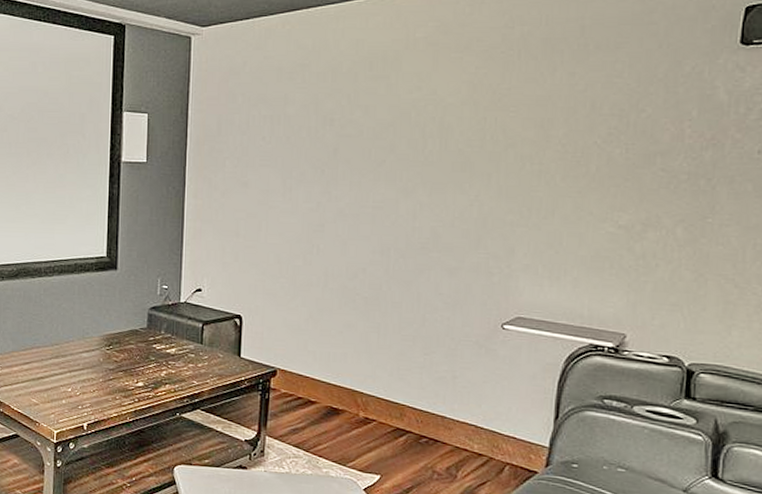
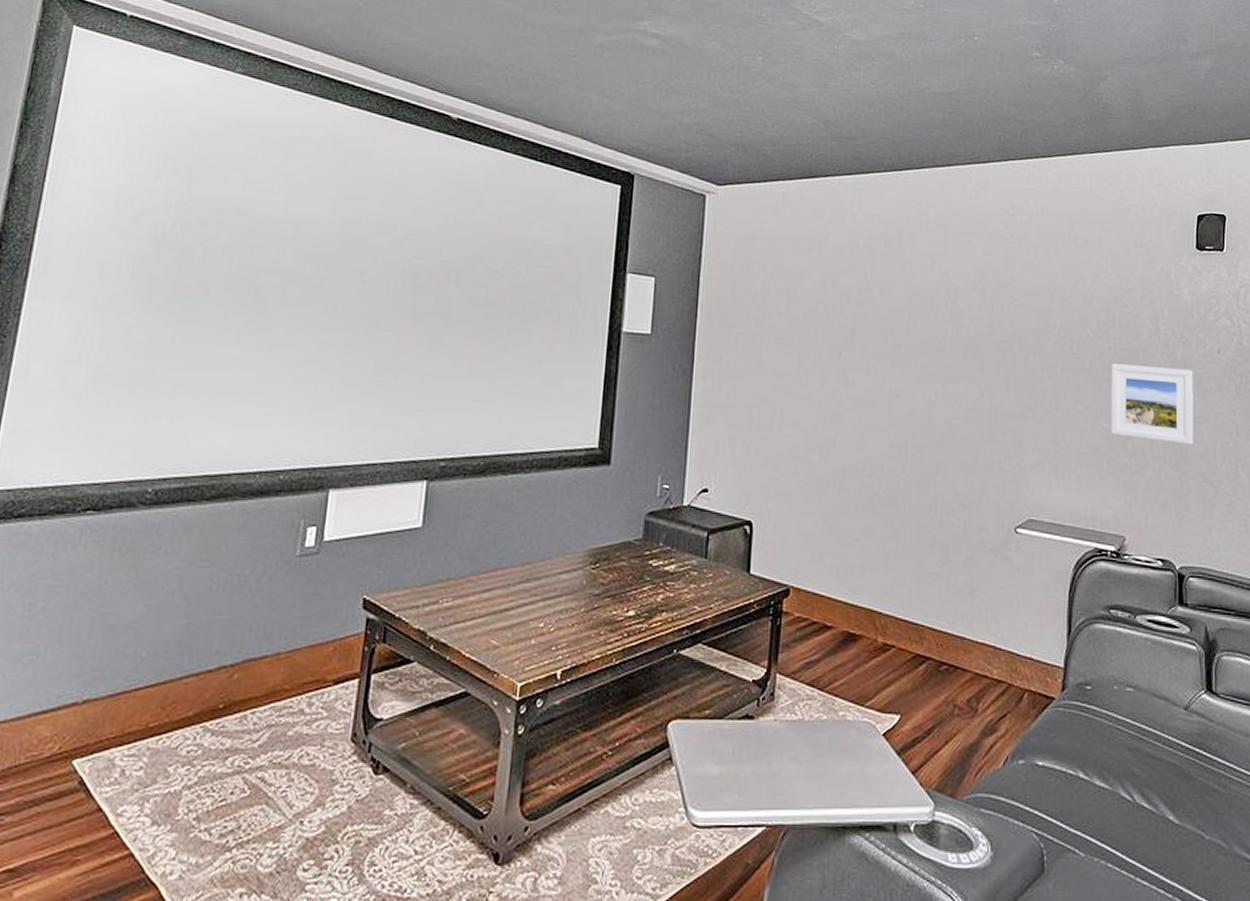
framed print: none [616,169,724,247] -> present [1110,363,1194,445]

